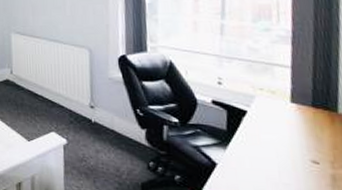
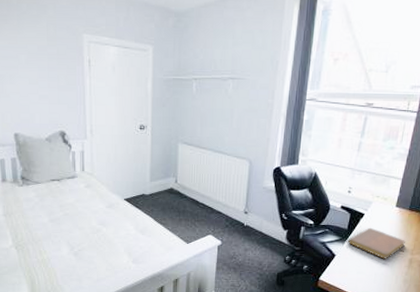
notebook: none [230,128,319,173] -> present [347,227,405,259]

